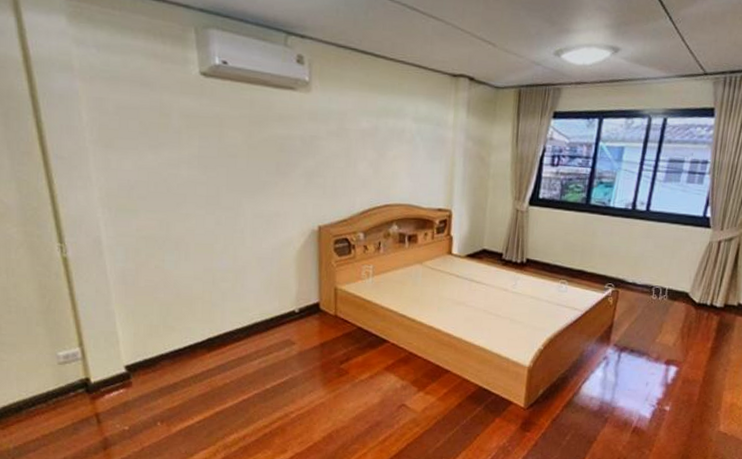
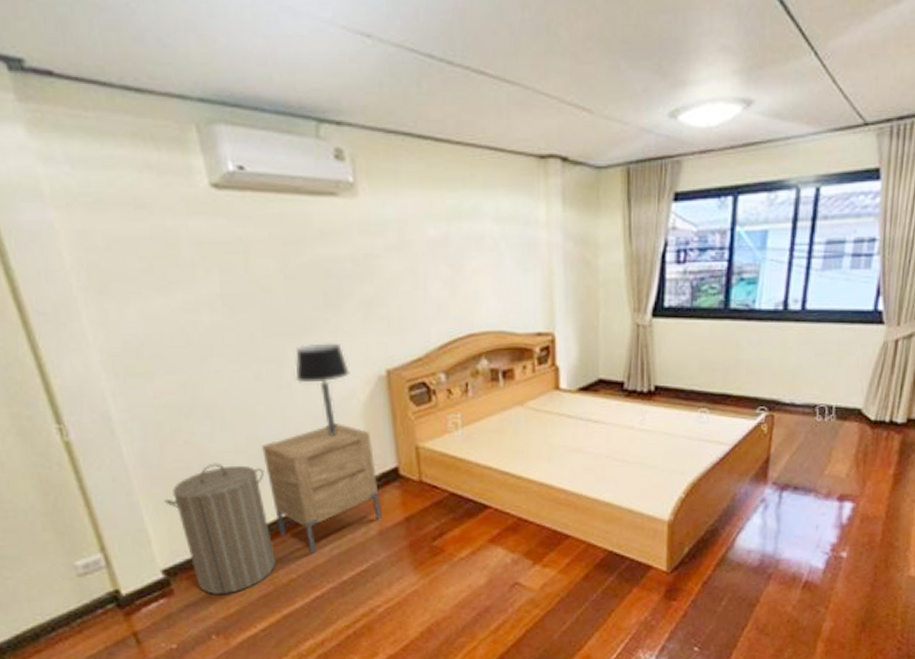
laundry hamper: none [134,285,215,390] -> present [164,463,276,594]
nightstand: none [215,264,303,365] -> present [262,423,383,554]
table lamp: none [247,200,290,273] -> present [295,343,350,436]

